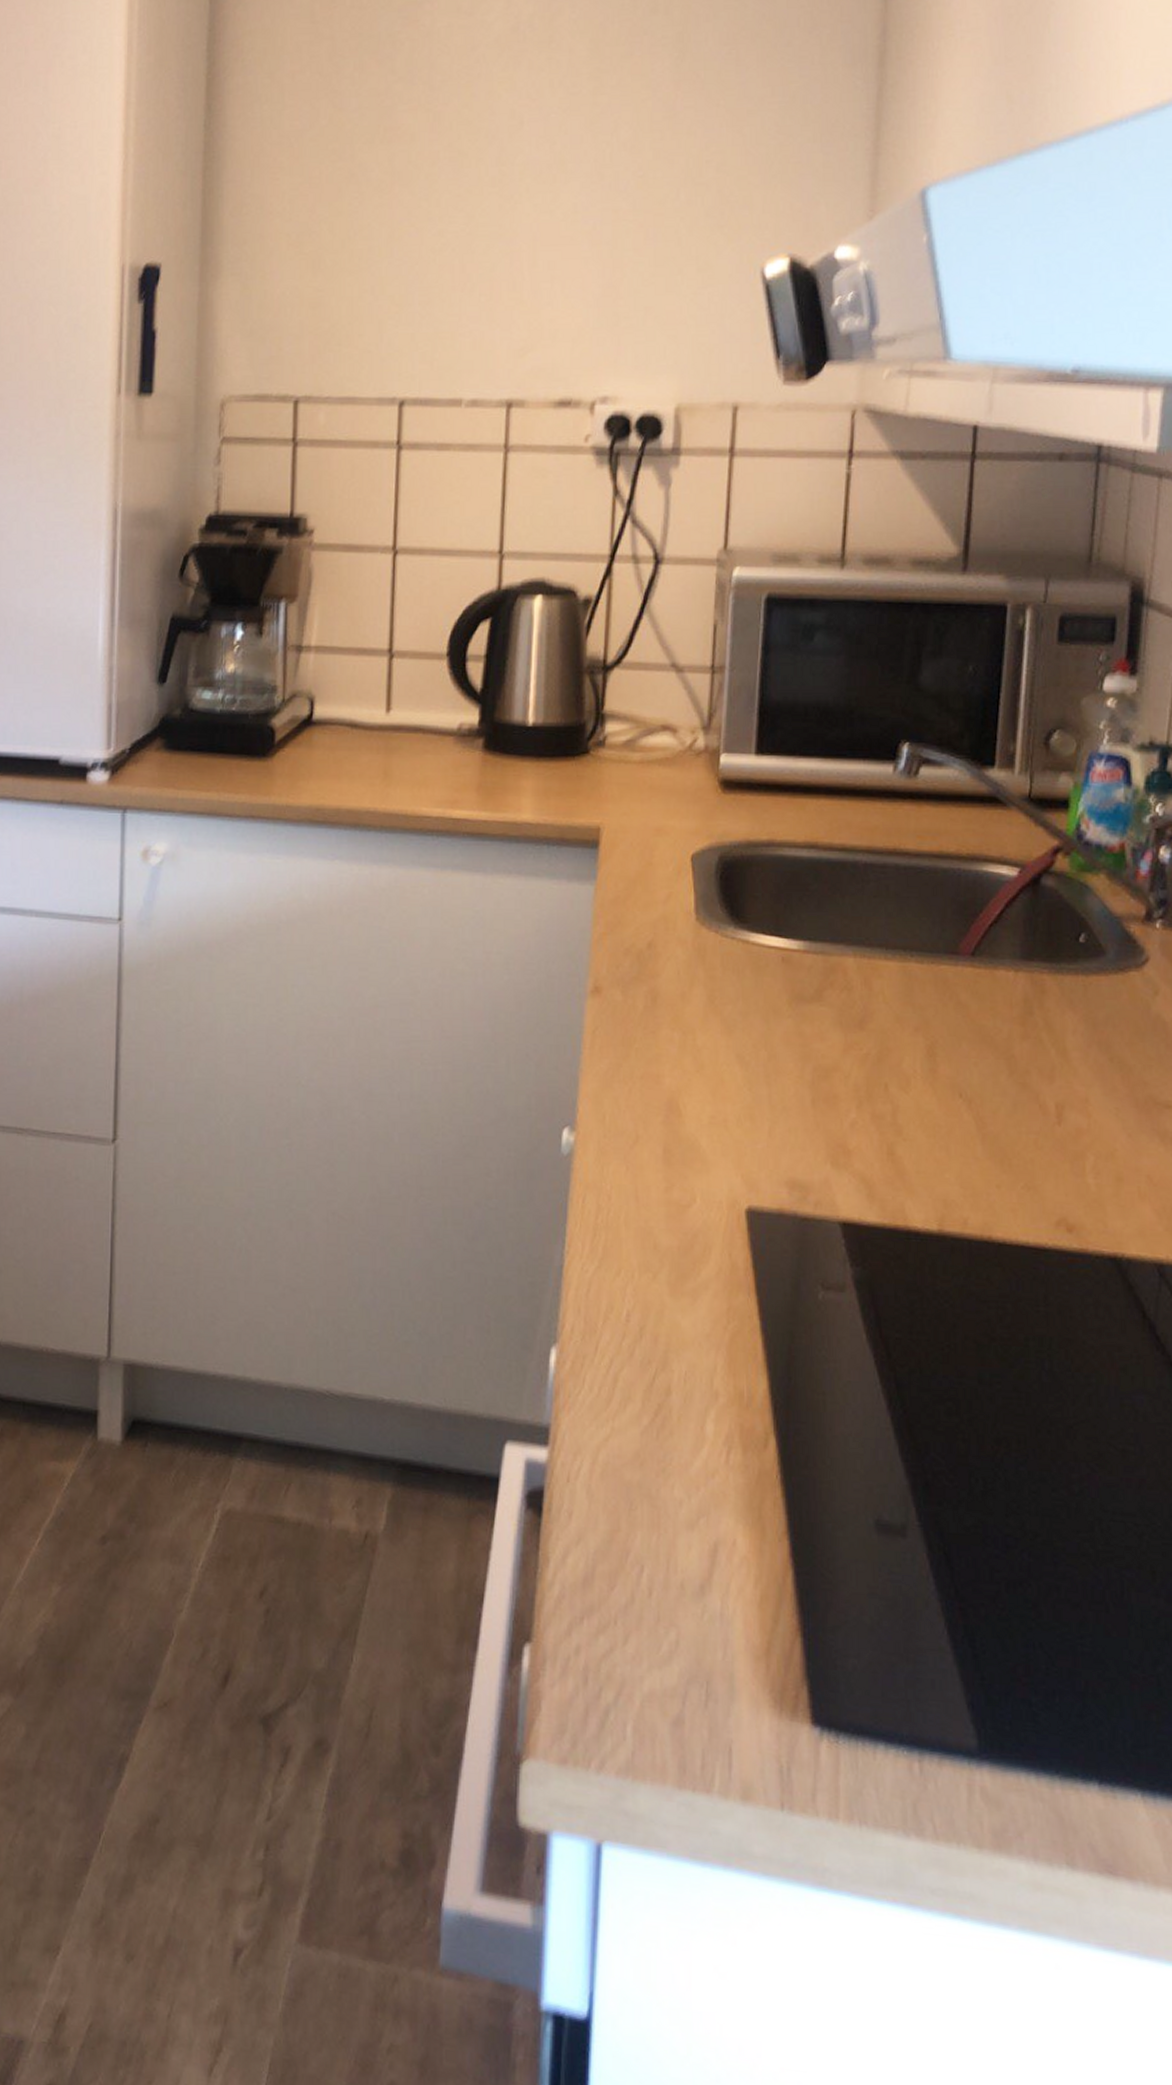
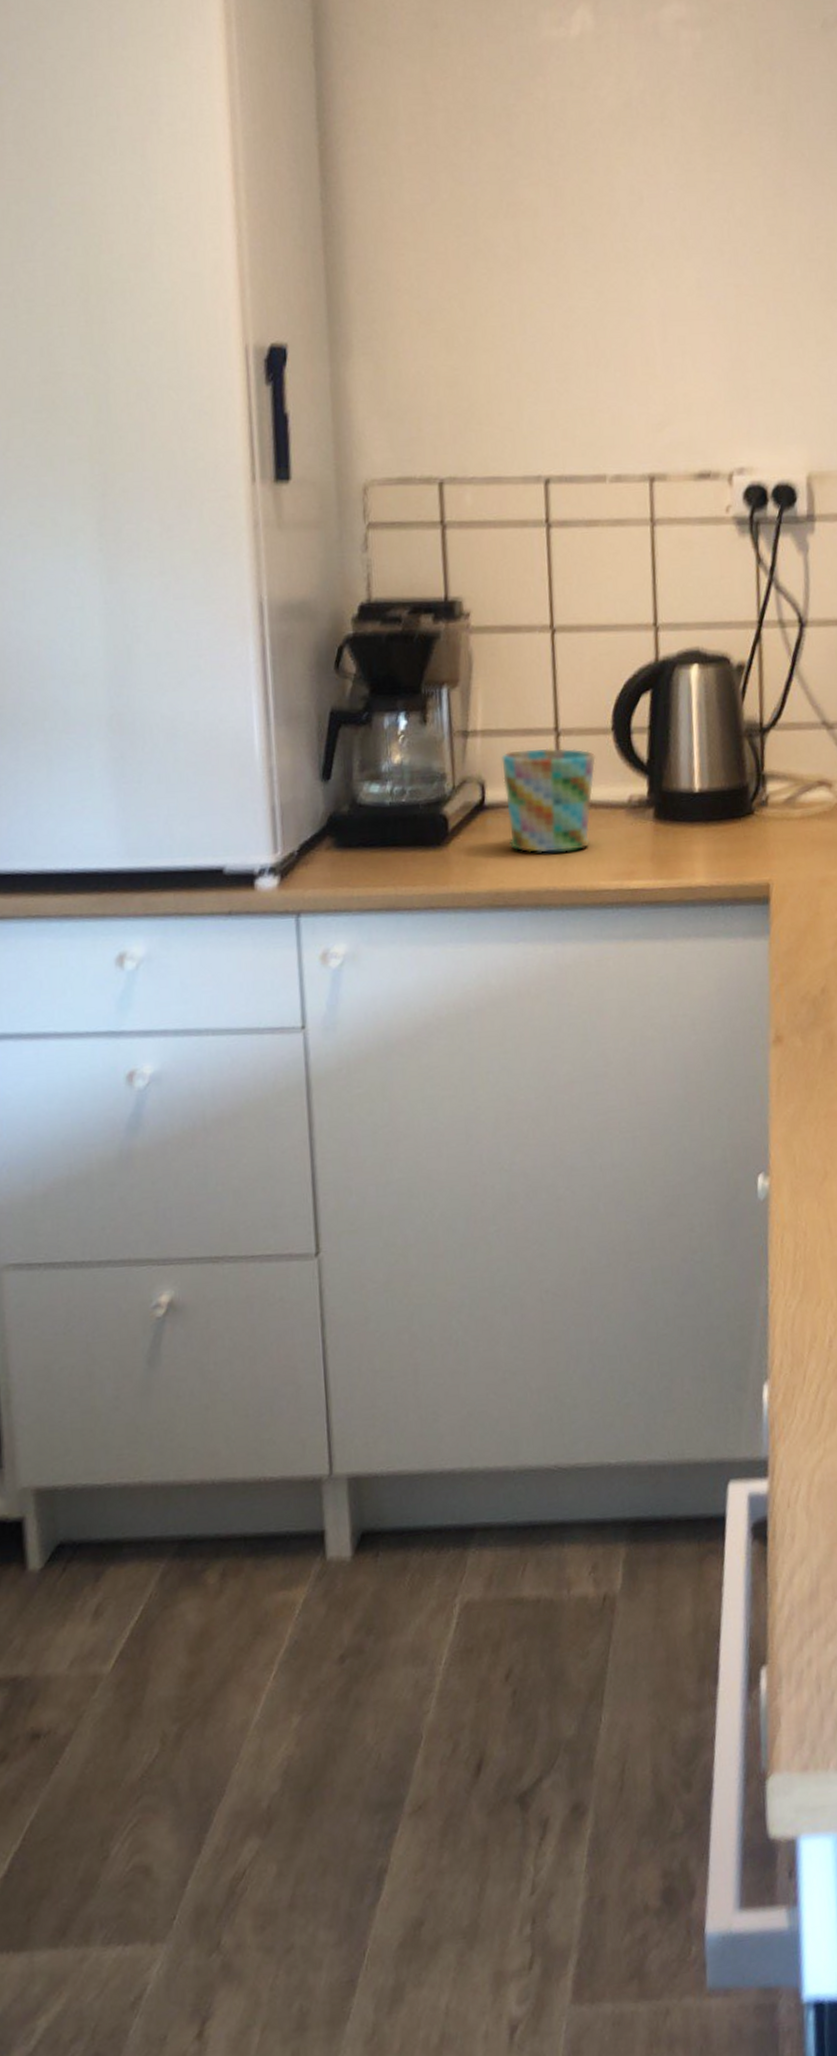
mug: none [333,669,428,774] -> present [501,748,596,853]

